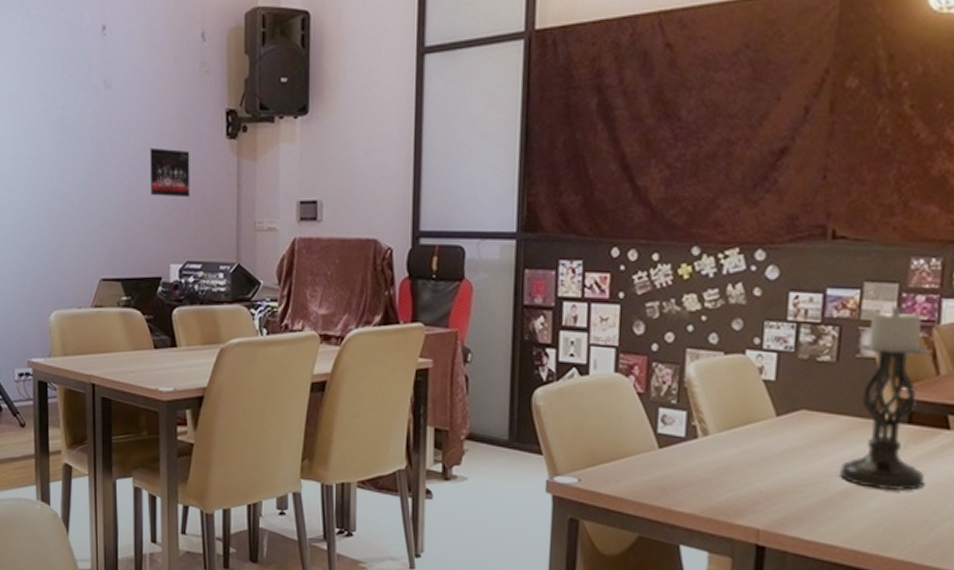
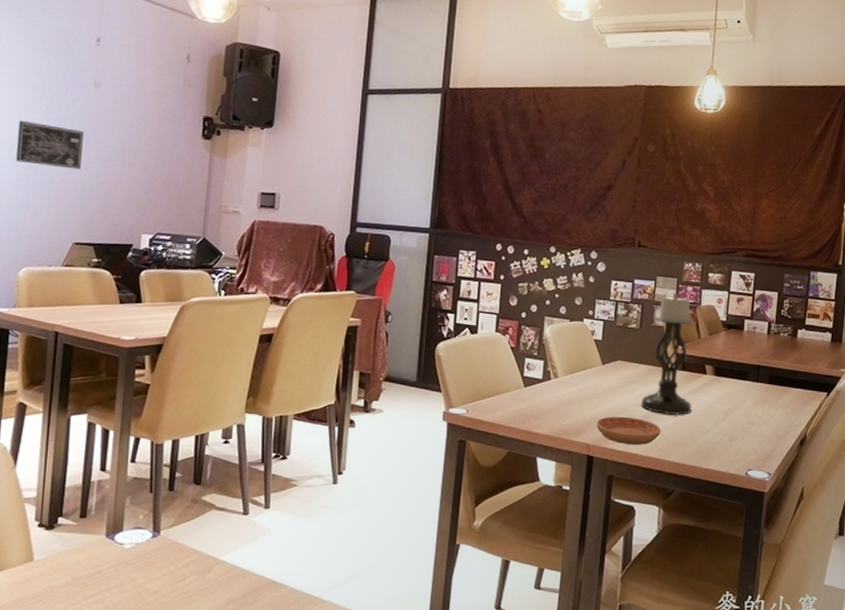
wall art: none [32,138,101,191] -> present [16,120,84,170]
album cover: present [150,147,190,198] -> none [129,139,168,182]
saucer: none [769,490,874,533] -> present [596,416,661,445]

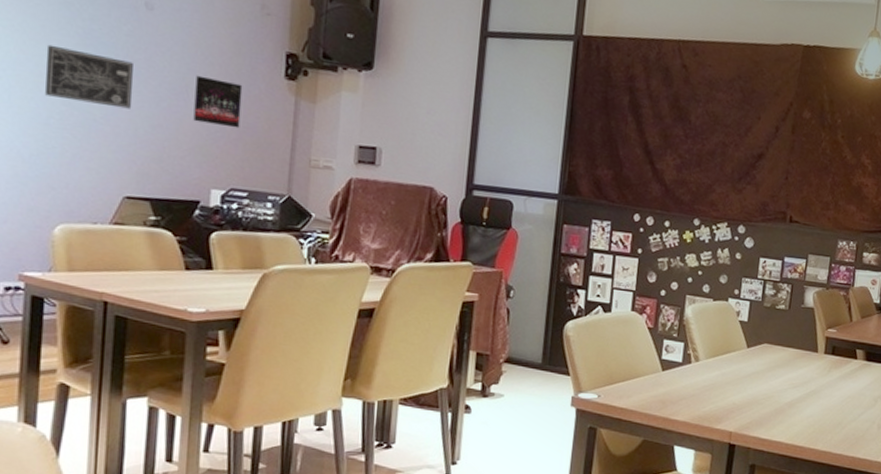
album cover: none [129,139,168,182] -> present [193,75,243,128]
saucer: present [596,416,661,445] -> none [739,402,808,433]
candle holder: present [641,293,695,416] -> none [787,273,848,402]

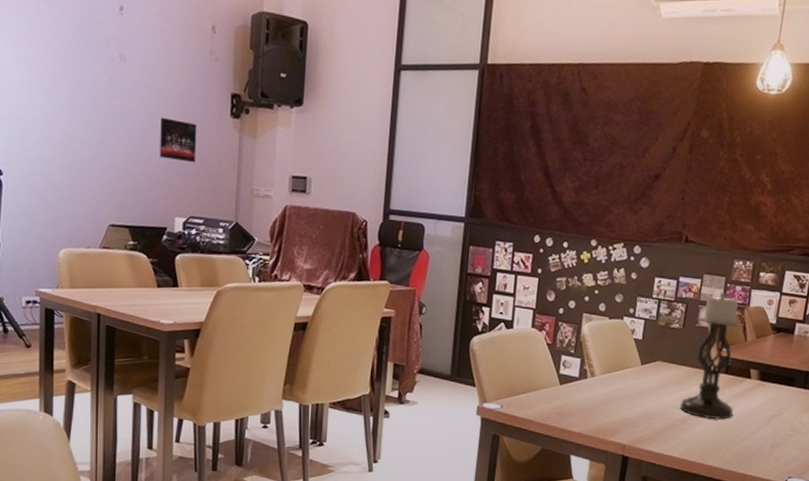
wall art: present [45,44,133,109] -> none [47,95,113,149]
candle holder: none [787,273,848,402] -> present [680,292,743,420]

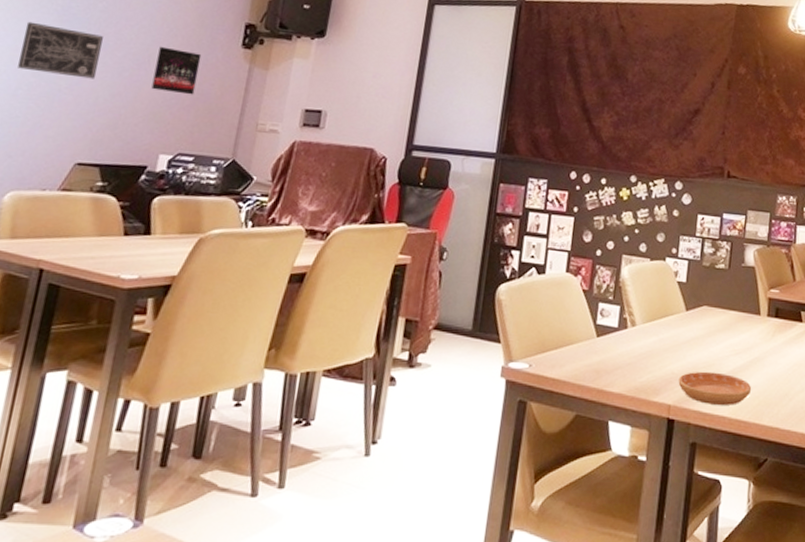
wall art: none [47,95,113,149] -> present [18,21,103,79]
saucer: none [632,417,700,448] -> present [678,371,752,405]
candle holder: present [680,292,743,420] -> none [729,229,790,371]

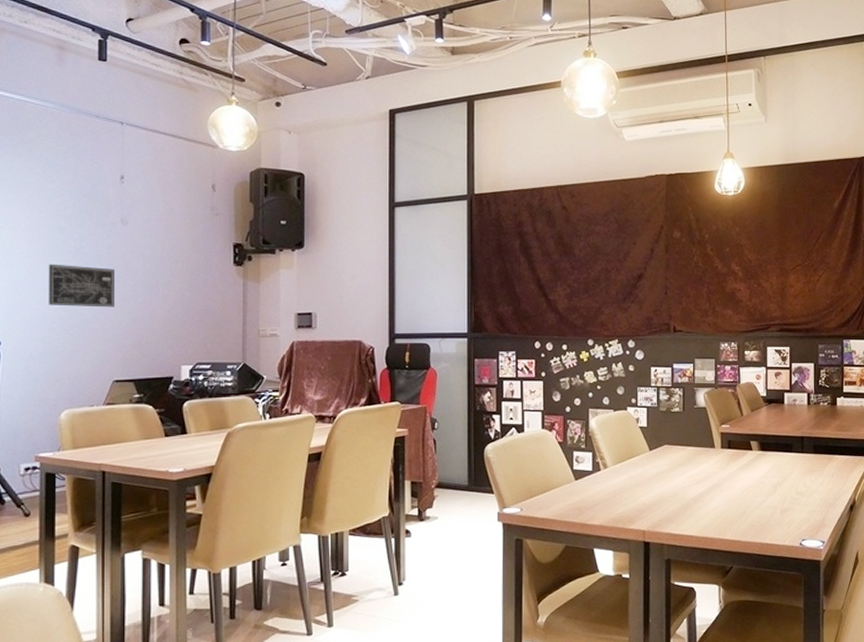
album cover: present [151,46,202,95] -> none [164,272,201,312]
saucer: present [678,371,752,405] -> none [649,499,714,527]

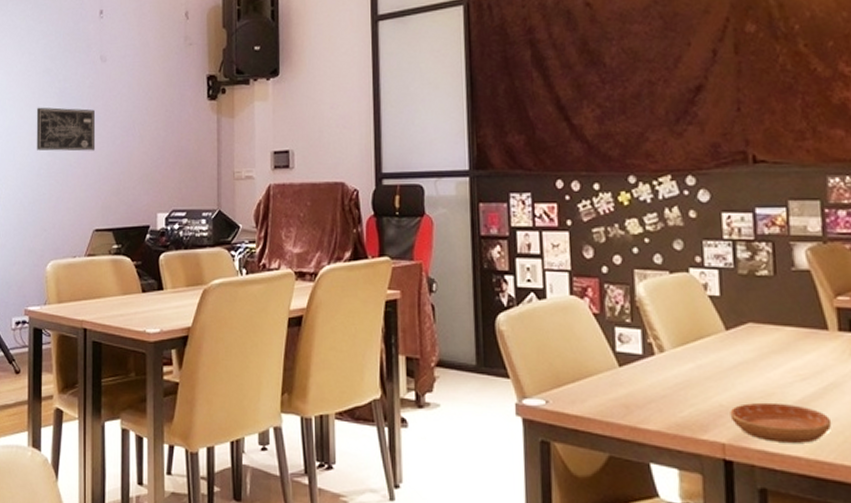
saucer: none [649,499,714,527] -> present [730,402,832,443]

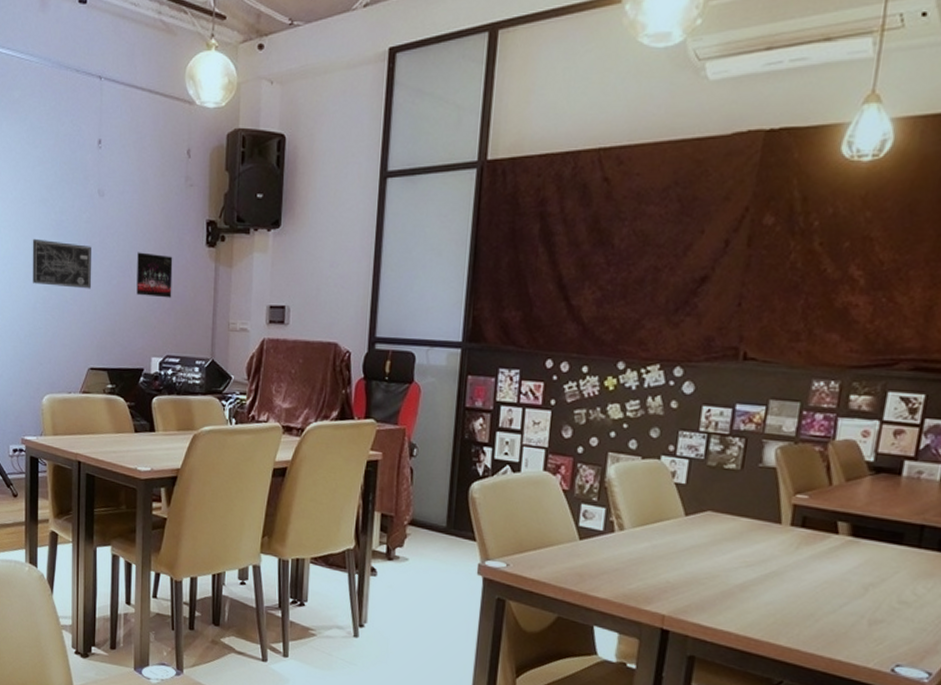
album cover: none [140,110,176,153] -> present [136,252,173,298]
saucer: present [730,402,832,443] -> none [674,582,767,621]

